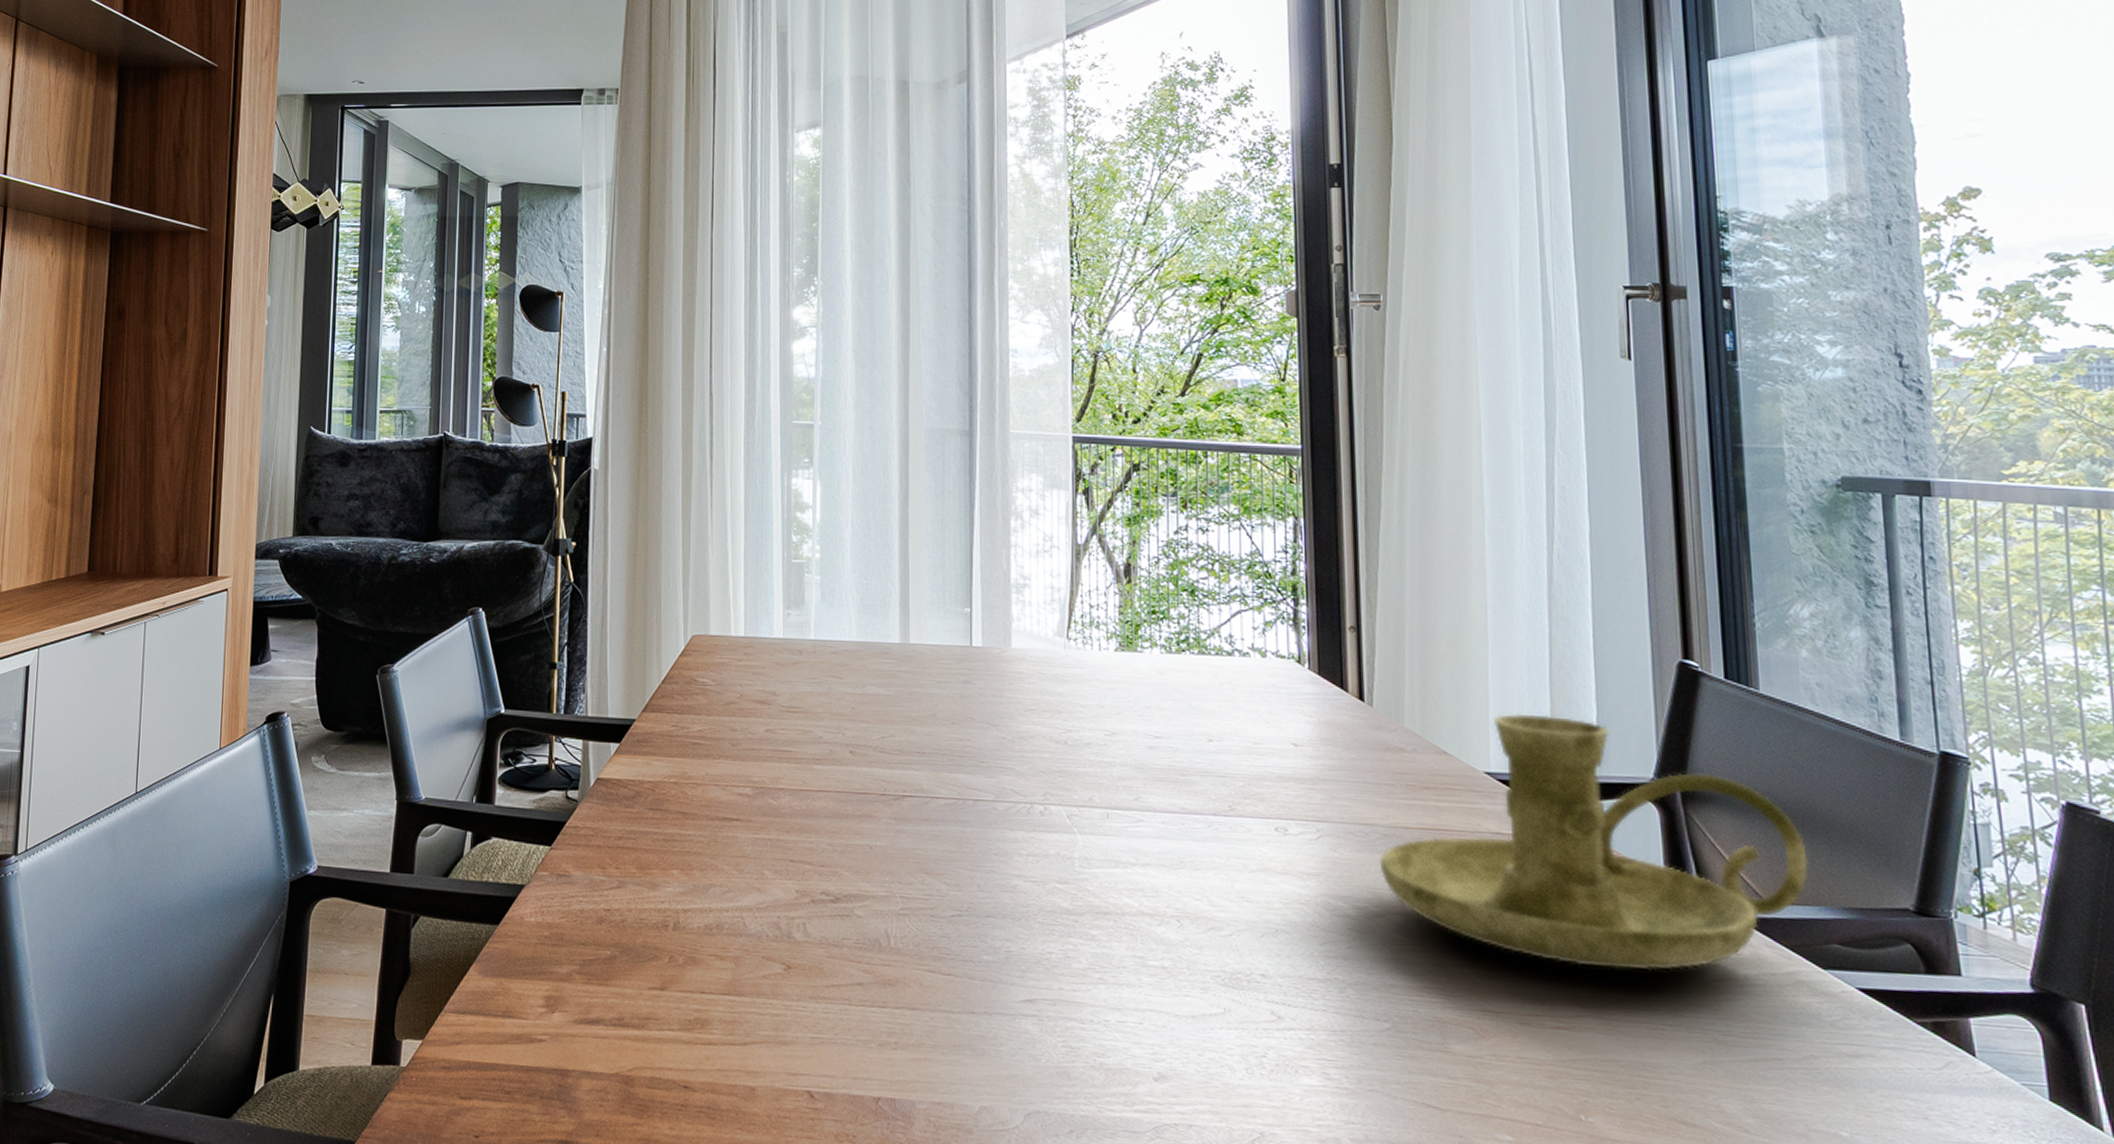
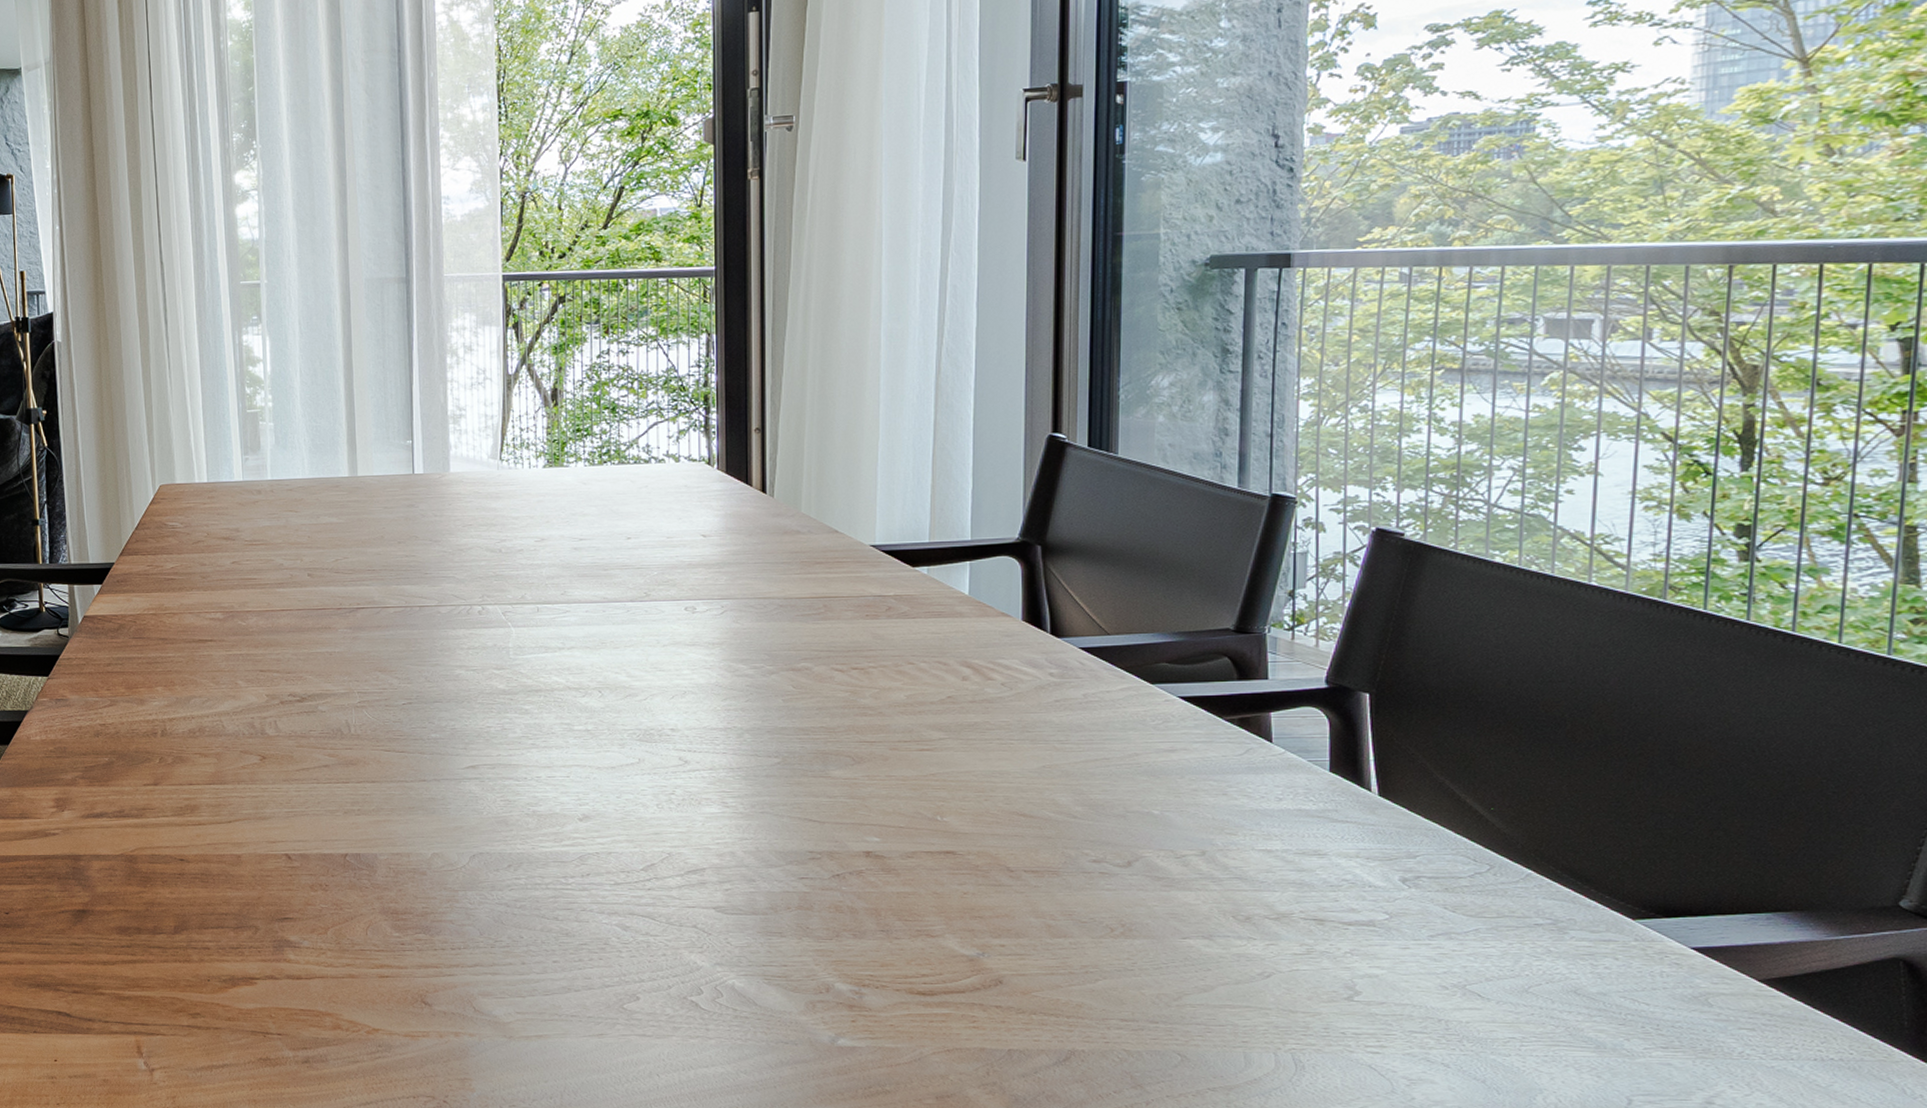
candle holder: present [1379,713,1809,971] -> none [775,491,1147,699]

